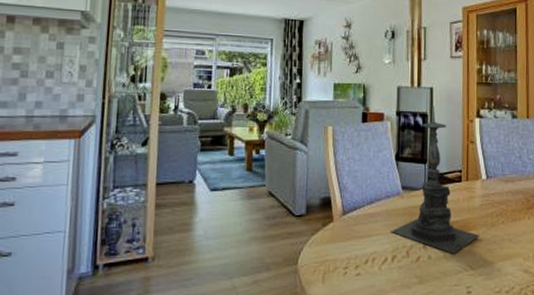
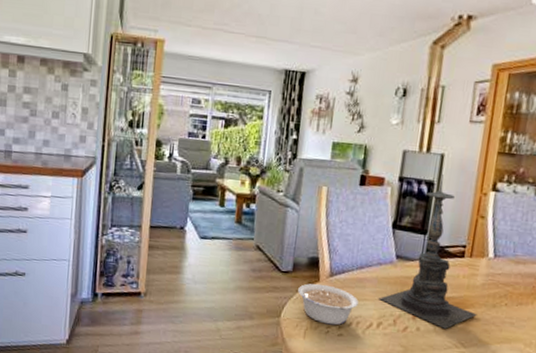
legume: none [313,224,372,265] -> present [298,283,358,326]

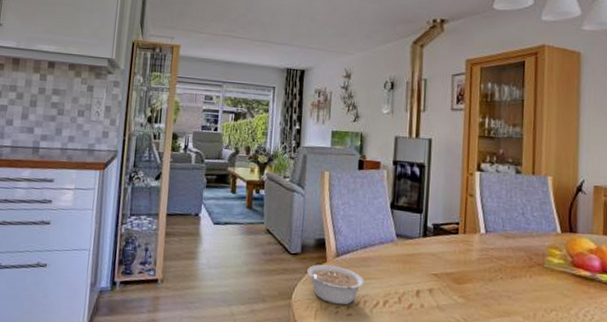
candle holder: present [379,174,477,329] -> none [383,157,476,304]

